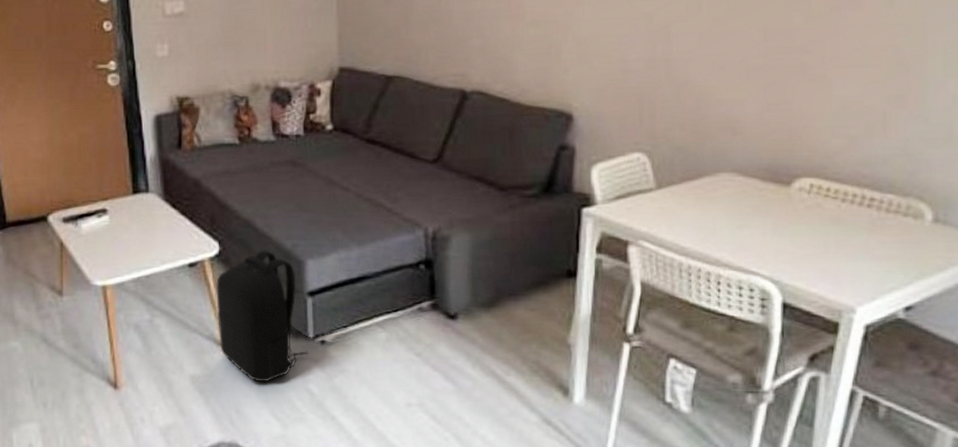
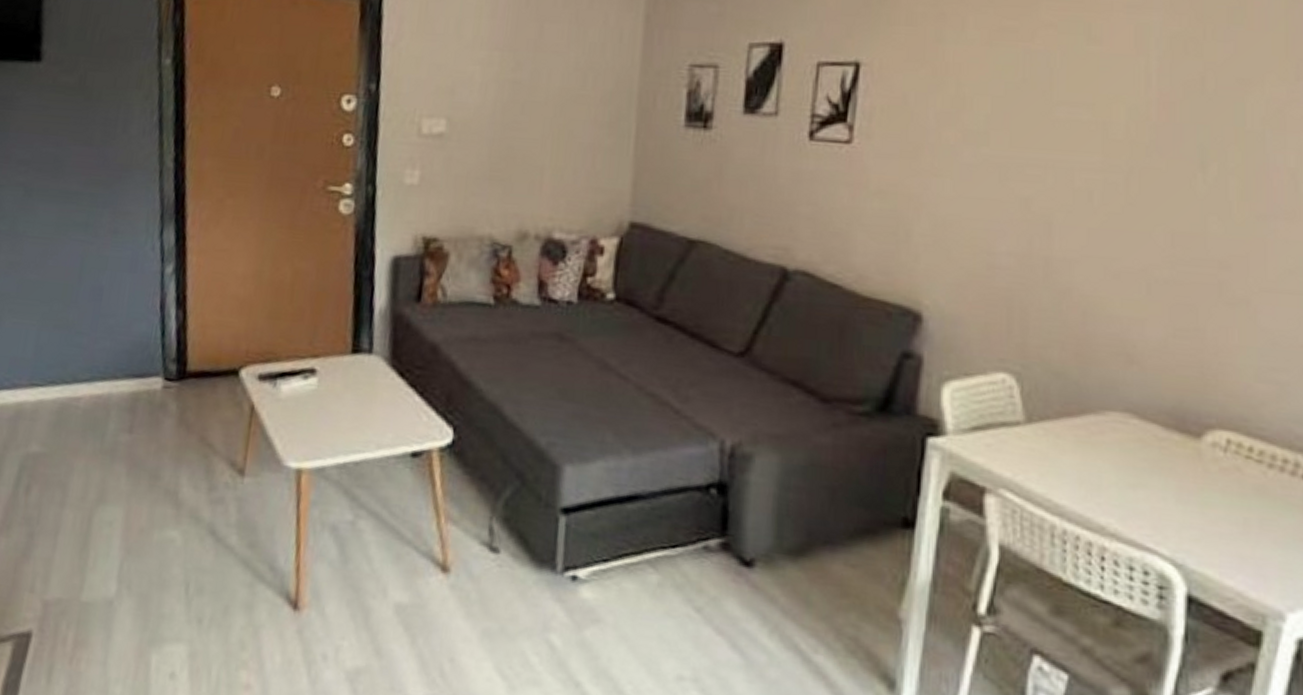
backpack: present [215,249,309,383] -> none [438,444,555,625]

